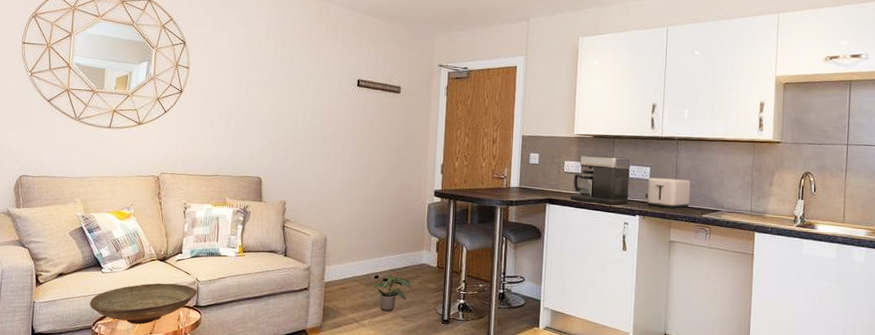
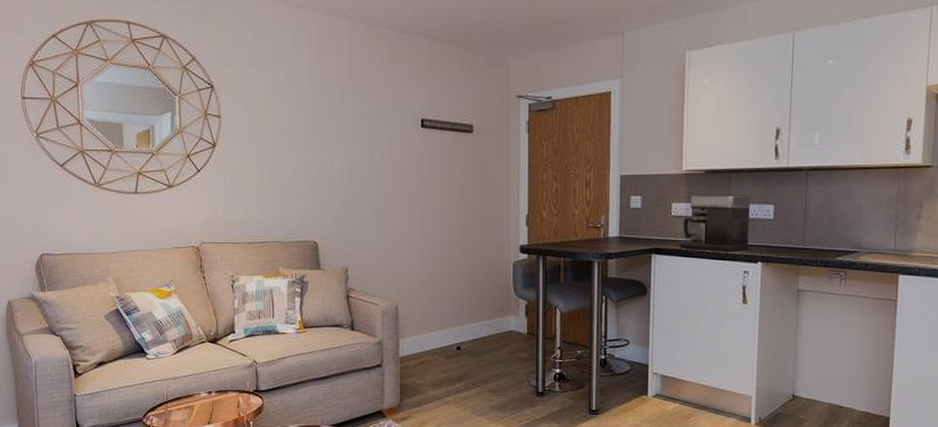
decorative bowl: present [90,283,198,324] -> none [137,367,257,414]
potted plant: present [372,274,412,312] -> none [454,344,499,386]
toaster: present [645,177,691,209] -> none [769,217,823,253]

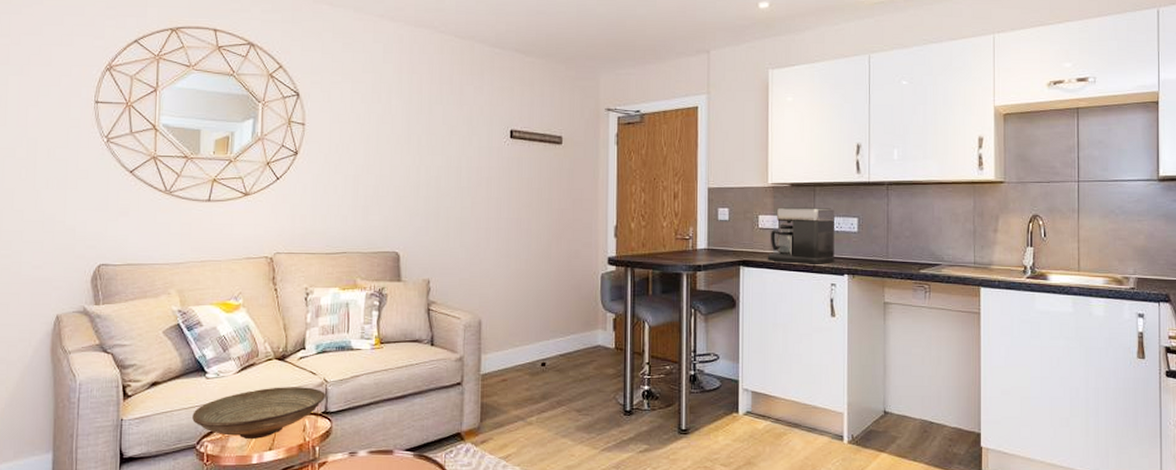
decorative bowl: none [137,367,257,414] -> present [192,387,327,439]

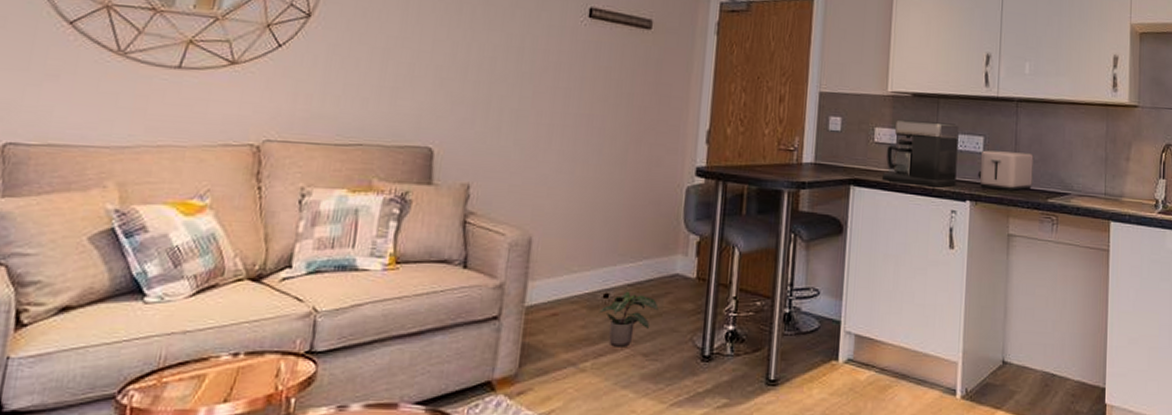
decorative bowl: present [192,387,327,439] -> none [115,316,314,386]
potted plant: none [539,360,586,405] -> present [599,291,659,347]
toaster: none [854,230,905,265] -> present [978,150,1034,192]

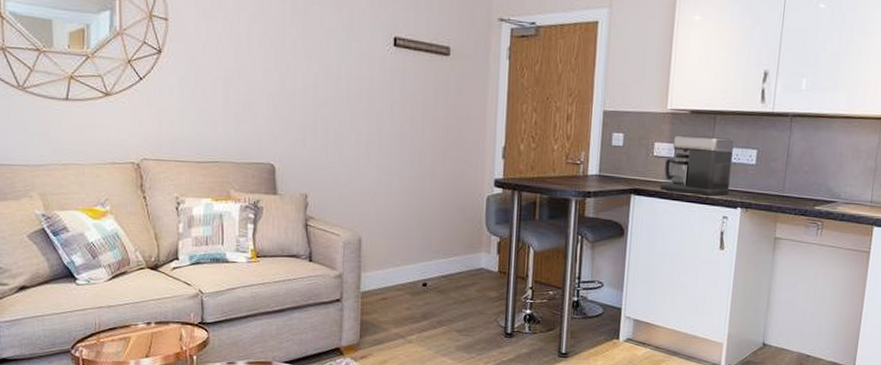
potted plant: present [599,291,659,347] -> none [419,281,468,325]
toaster: present [978,150,1034,192] -> none [750,162,804,200]

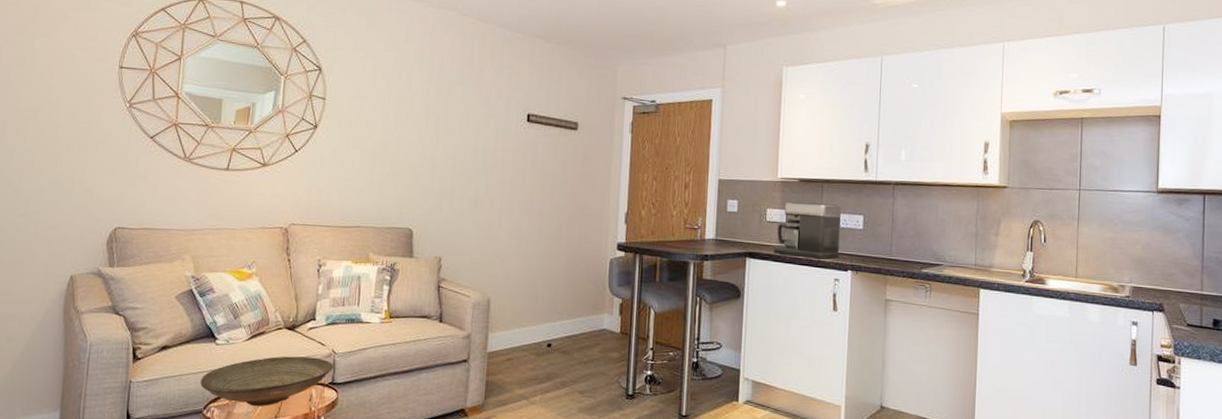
decorative bowl: none [65,296,202,346] -> present [200,356,334,406]

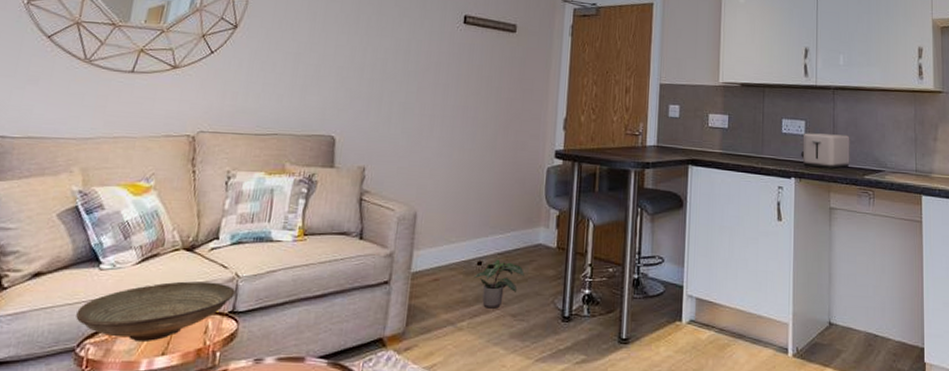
potted plant: none [544,342,591,386] -> present [473,259,524,309]
coffee maker: present [774,202,841,259] -> none [717,107,783,166]
toaster: none [858,227,909,263] -> present [801,133,850,170]

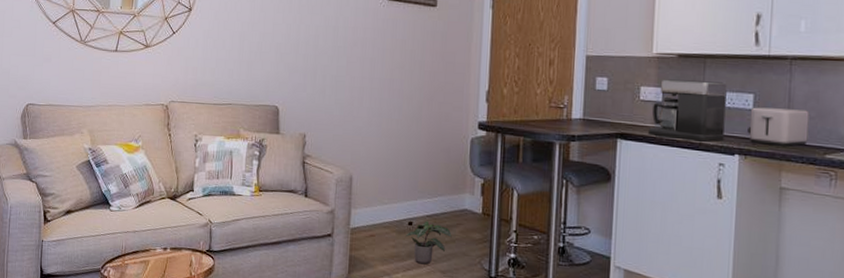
decorative bowl: present [76,281,236,341] -> none [98,223,211,269]
coffee maker: none [717,107,783,166] -> present [649,79,727,142]

